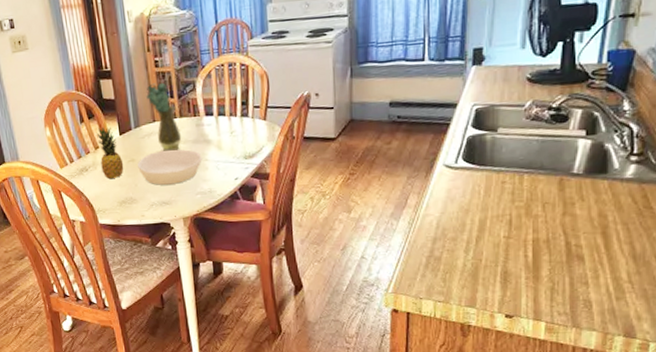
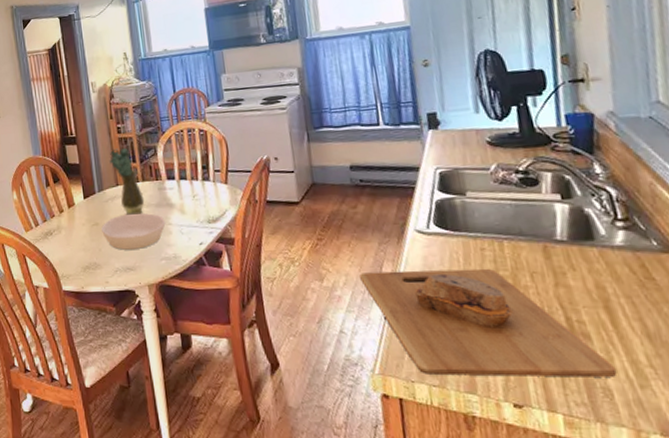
fruit: present [96,127,124,180] -> none [61,191,88,244]
cutting board: none [386,199,600,293] -> present [360,268,618,378]

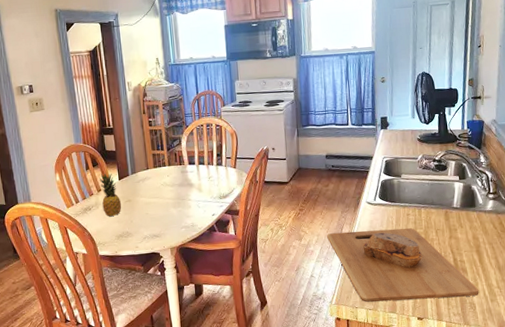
fruit: none [61,191,88,244] -> present [99,173,122,217]
bowl: present [101,213,166,250] -> none [133,191,186,221]
vase: present [109,146,145,215] -> none [141,137,170,193]

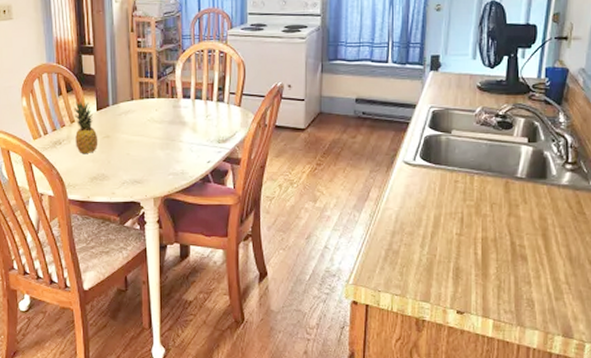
cutting board: present [327,227,479,302] -> none [349,196,541,291]

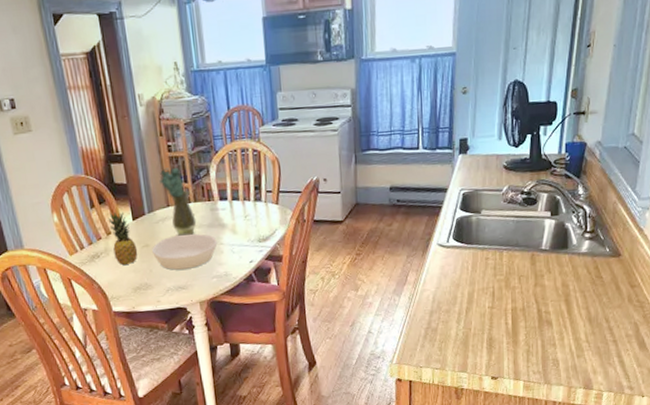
bowl: none [112,128,177,163] -> present [152,233,218,270]
vase: none [126,61,158,130] -> present [159,165,197,236]

